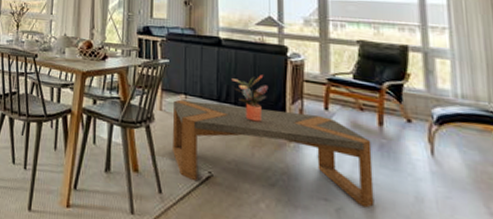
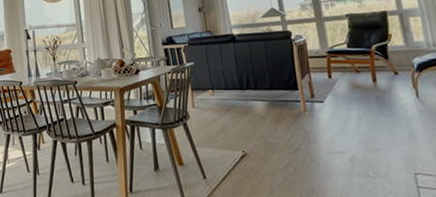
coffee table: present [173,99,375,208] -> none [203,84,379,162]
potted plant: present [231,74,269,122] -> none [249,59,281,101]

